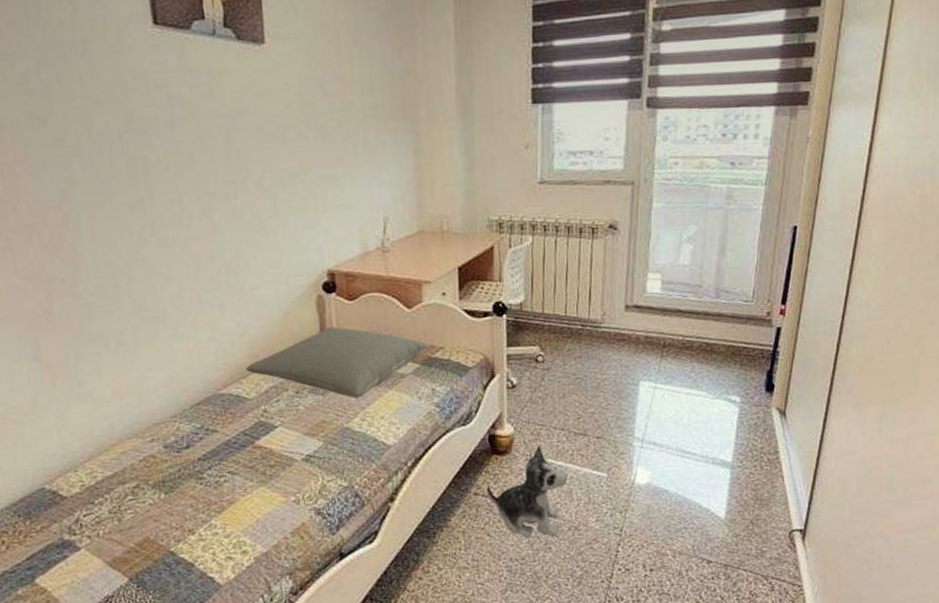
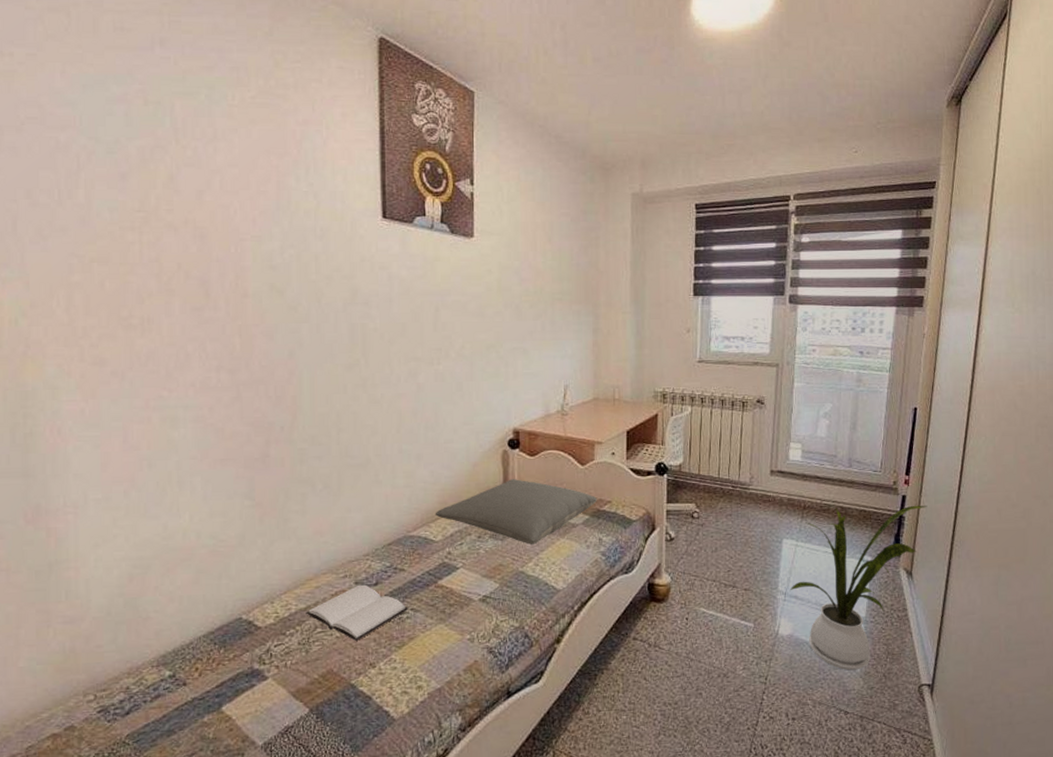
book: none [113,448,225,507] -> present [306,584,408,641]
plush toy: present [486,445,568,538] -> none [645,595,718,683]
house plant: none [647,337,806,519] -> present [789,505,928,671]

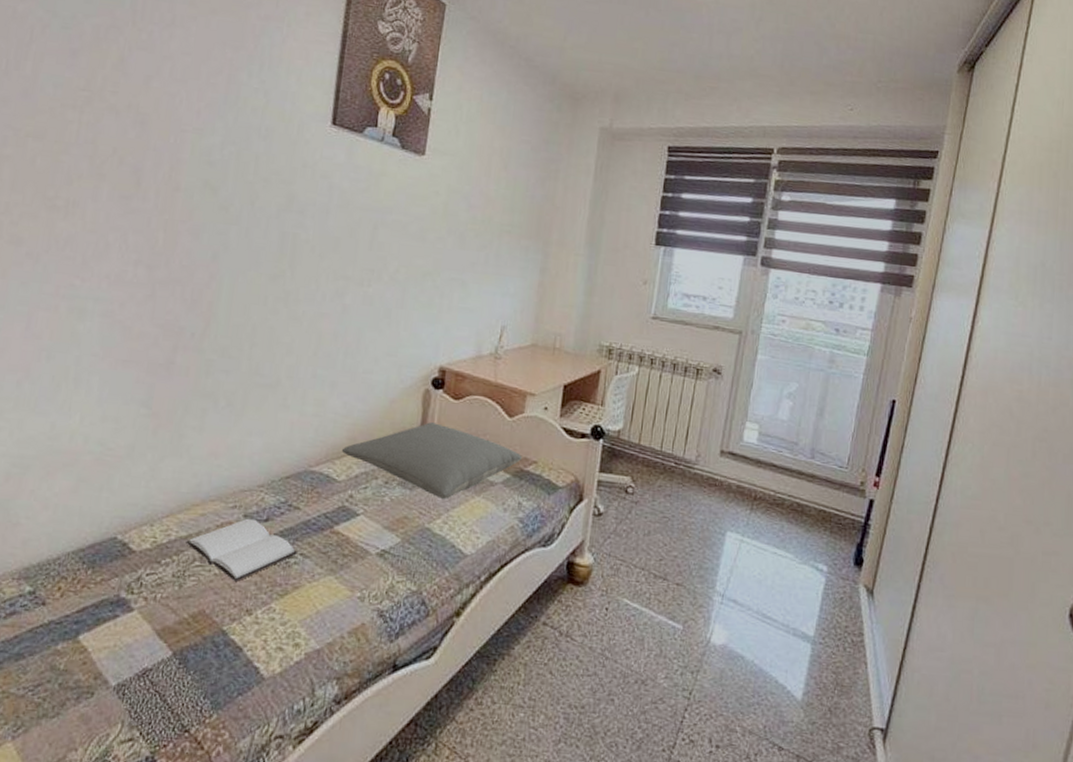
house plant: present [789,505,928,671] -> none [728,503,898,699]

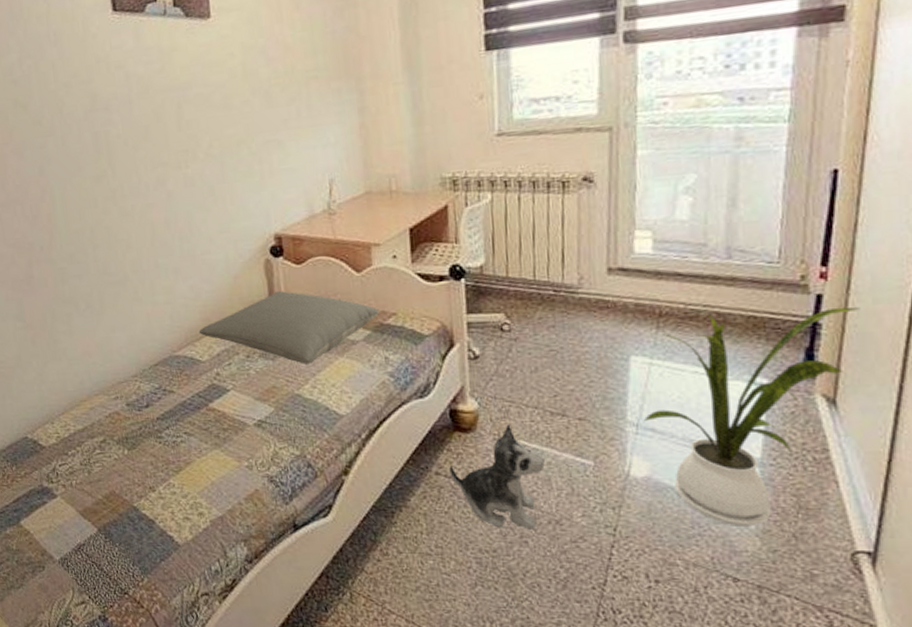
book: present [186,518,297,582] -> none [83,406,181,463]
plush toy: none [556,582,642,688] -> present [449,424,545,530]
house plant: none [728,503,898,699] -> present [643,307,860,527]

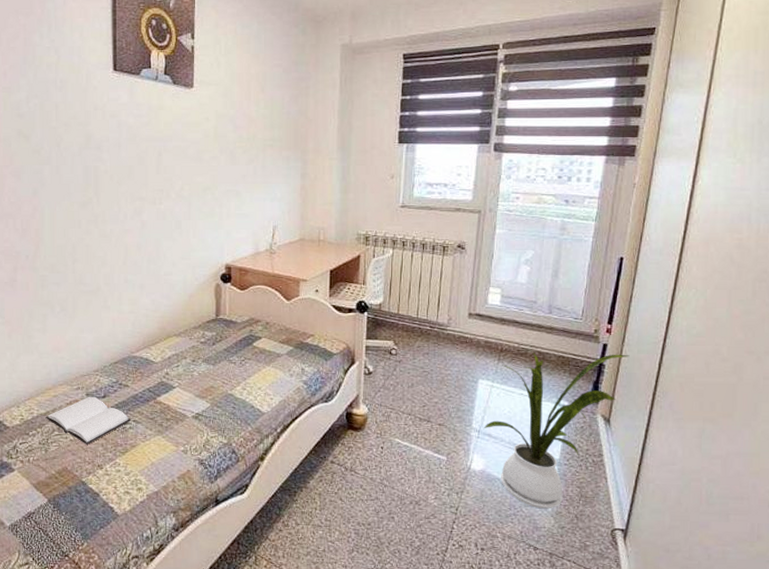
book: none [83,406,181,463] -> present [45,396,131,445]
pillow: present [198,291,379,364] -> none [155,310,300,370]
plush toy: present [449,424,545,530] -> none [342,426,412,508]

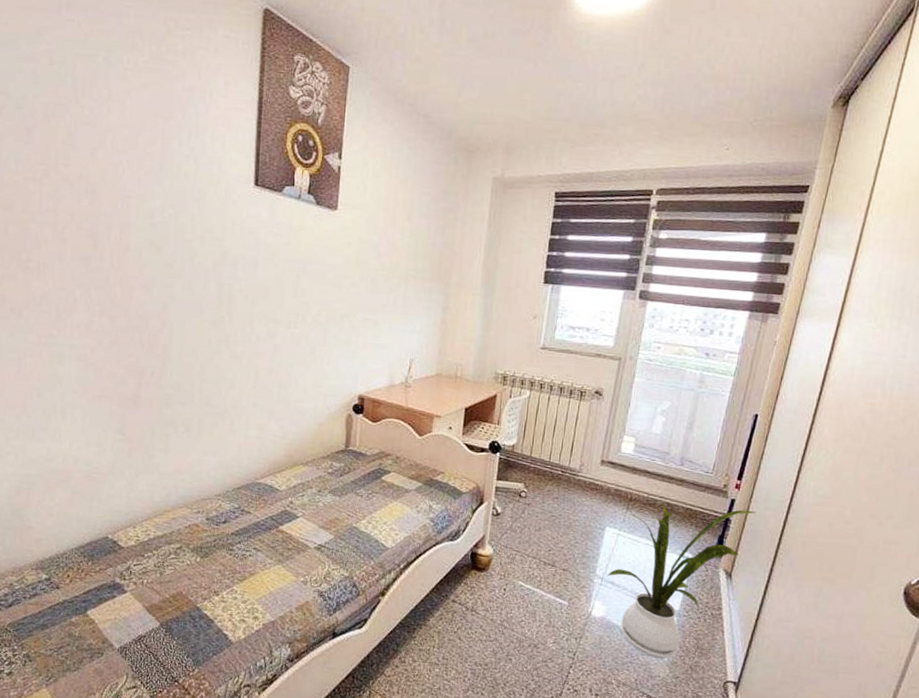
book: present [45,396,131,445] -> none [162,521,251,570]

